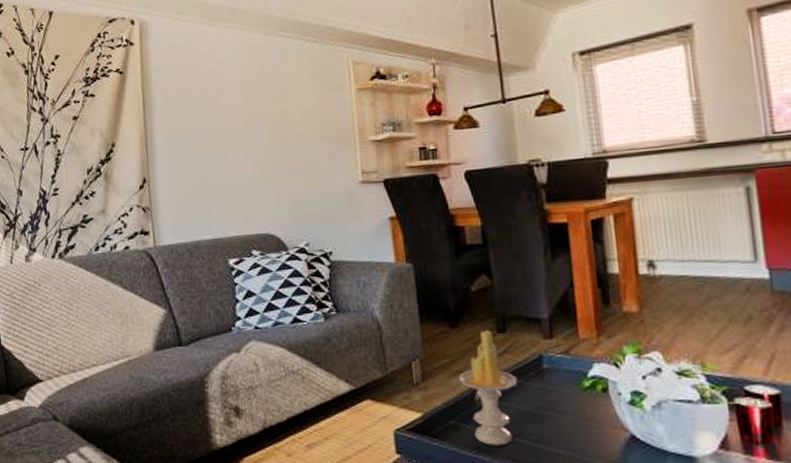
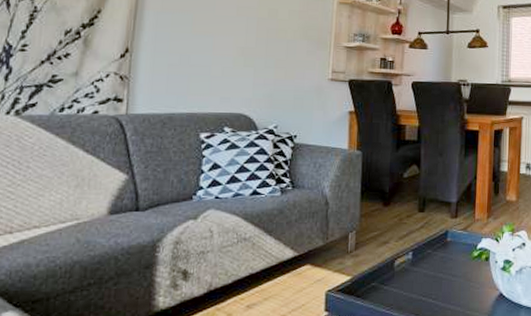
candle: present [458,329,518,446] -> none [383,209,428,303]

